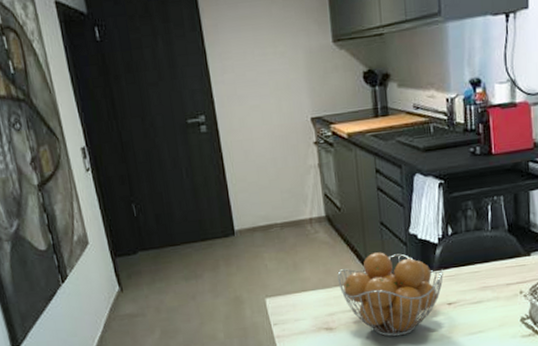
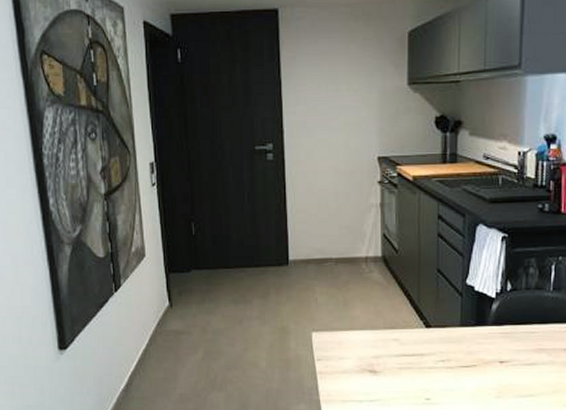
fruit basket: present [337,252,444,337] -> none [388,299,499,389]

